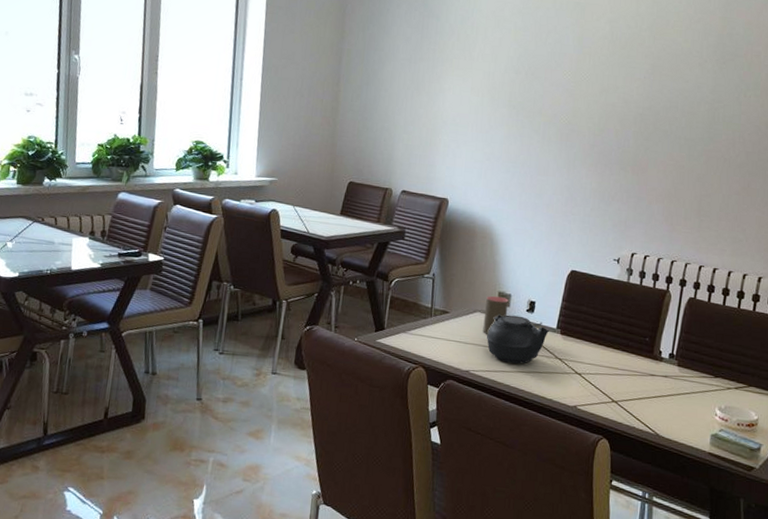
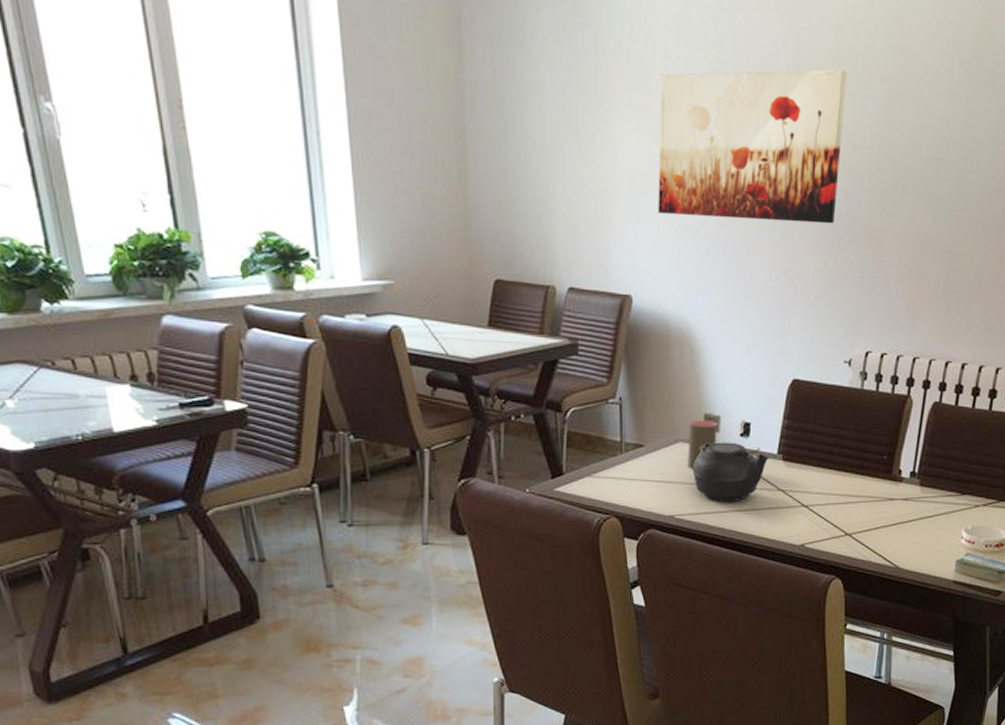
wall art: none [472,48,620,156] -> present [658,69,847,224]

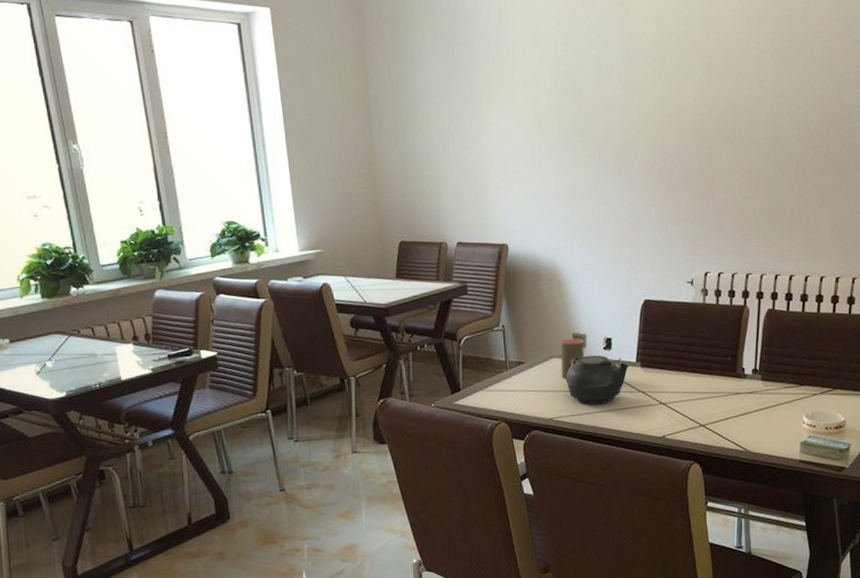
wall art: present [658,69,847,224] -> none [521,52,671,179]

